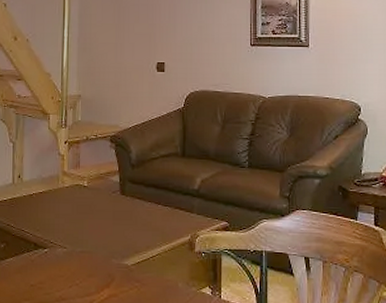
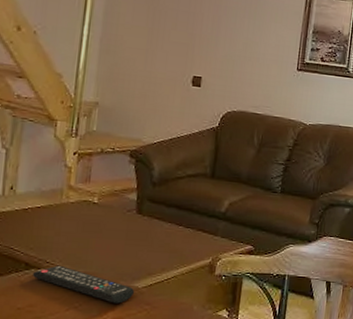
remote control: none [41,245,126,281] -> present [33,265,135,304]

